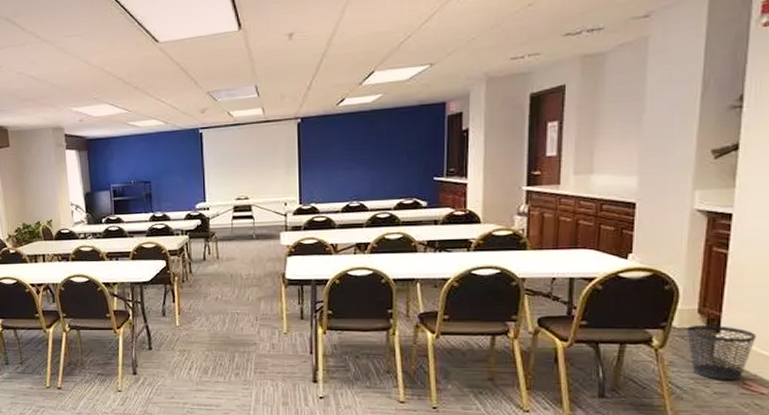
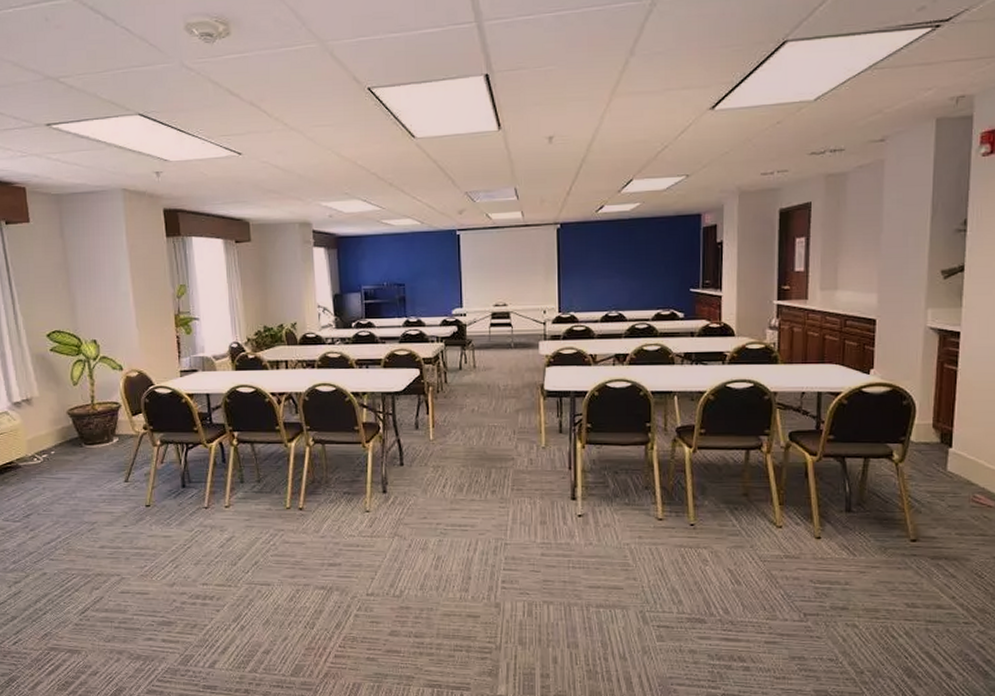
wastebasket: present [688,324,756,381] -> none [924,439,983,494]

